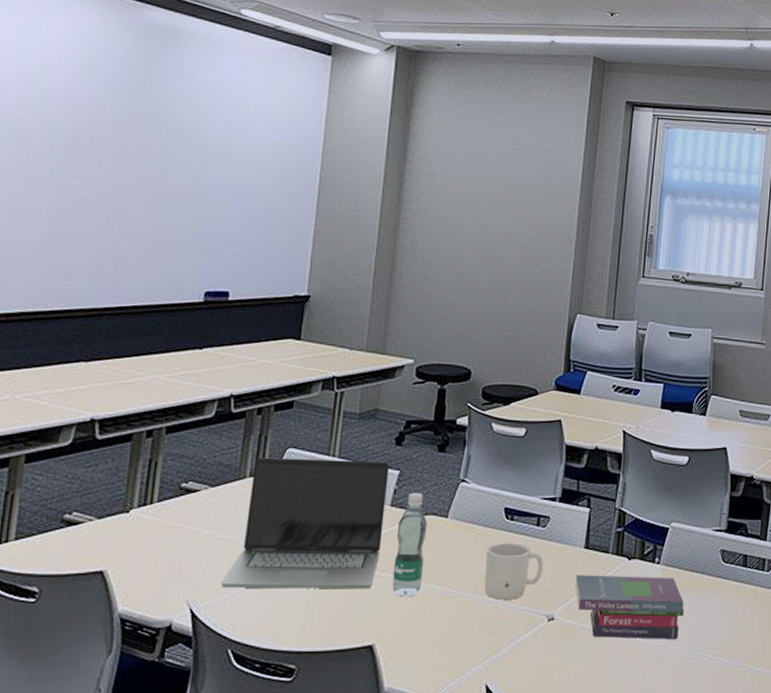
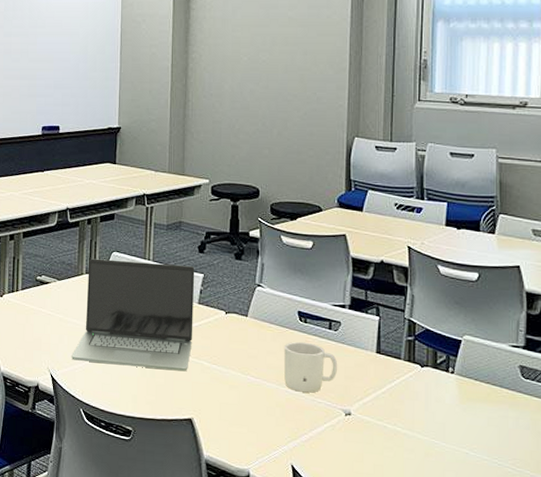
bottle: present [392,492,428,597] -> none [204,293,230,382]
books: present [575,575,685,640] -> none [369,376,483,447]

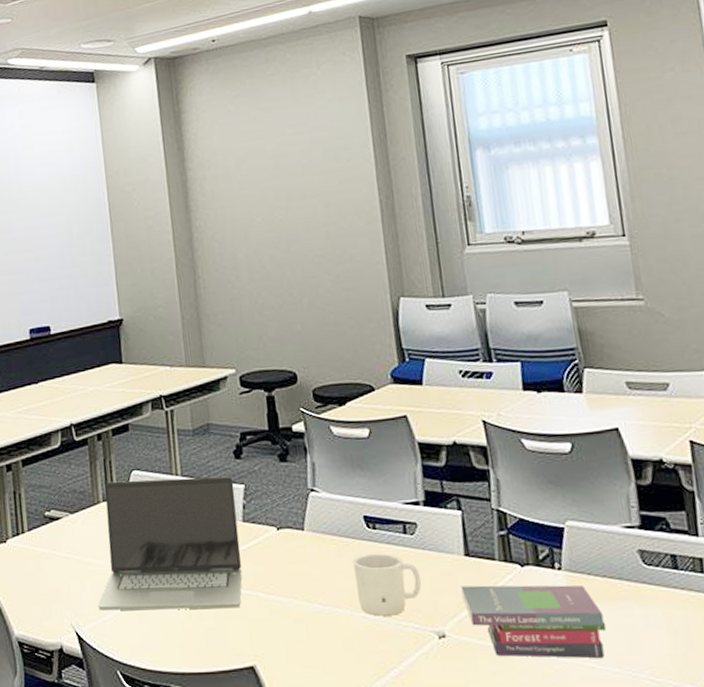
books: none [369,376,483,447] -> present [460,585,607,659]

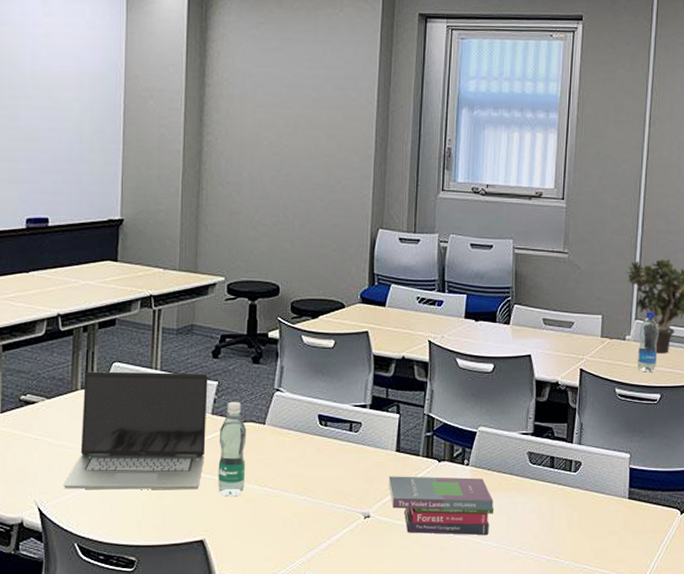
bottle: none [254,505,291,615] -> present [218,401,247,497]
mug: present [352,553,422,616] -> none [302,446,358,499]

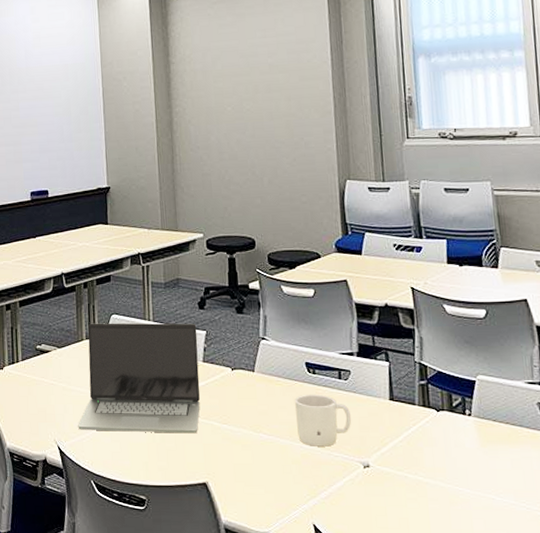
bottle: present [218,401,247,497] -> none [212,349,240,442]
mug: none [302,446,358,499] -> present [294,394,352,447]
books: present [388,476,494,536] -> none [384,425,507,492]

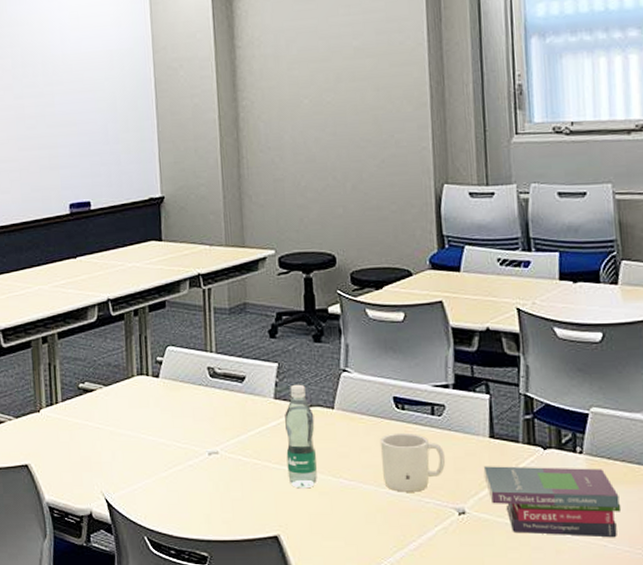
laptop: present [78,323,200,434] -> none [128,354,271,481]
bottle: none [212,349,240,442] -> present [285,384,317,489]
books: none [384,425,507,492] -> present [483,466,622,538]

